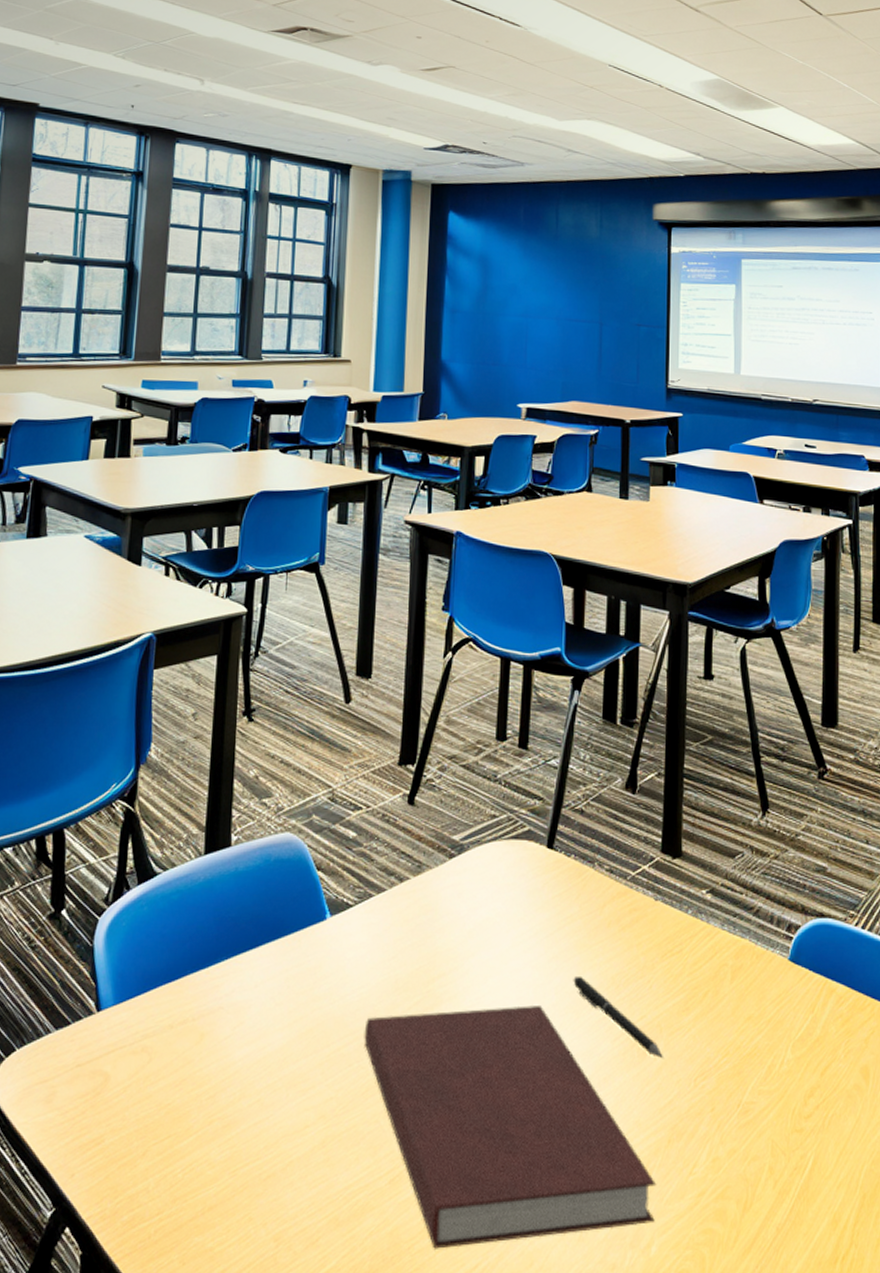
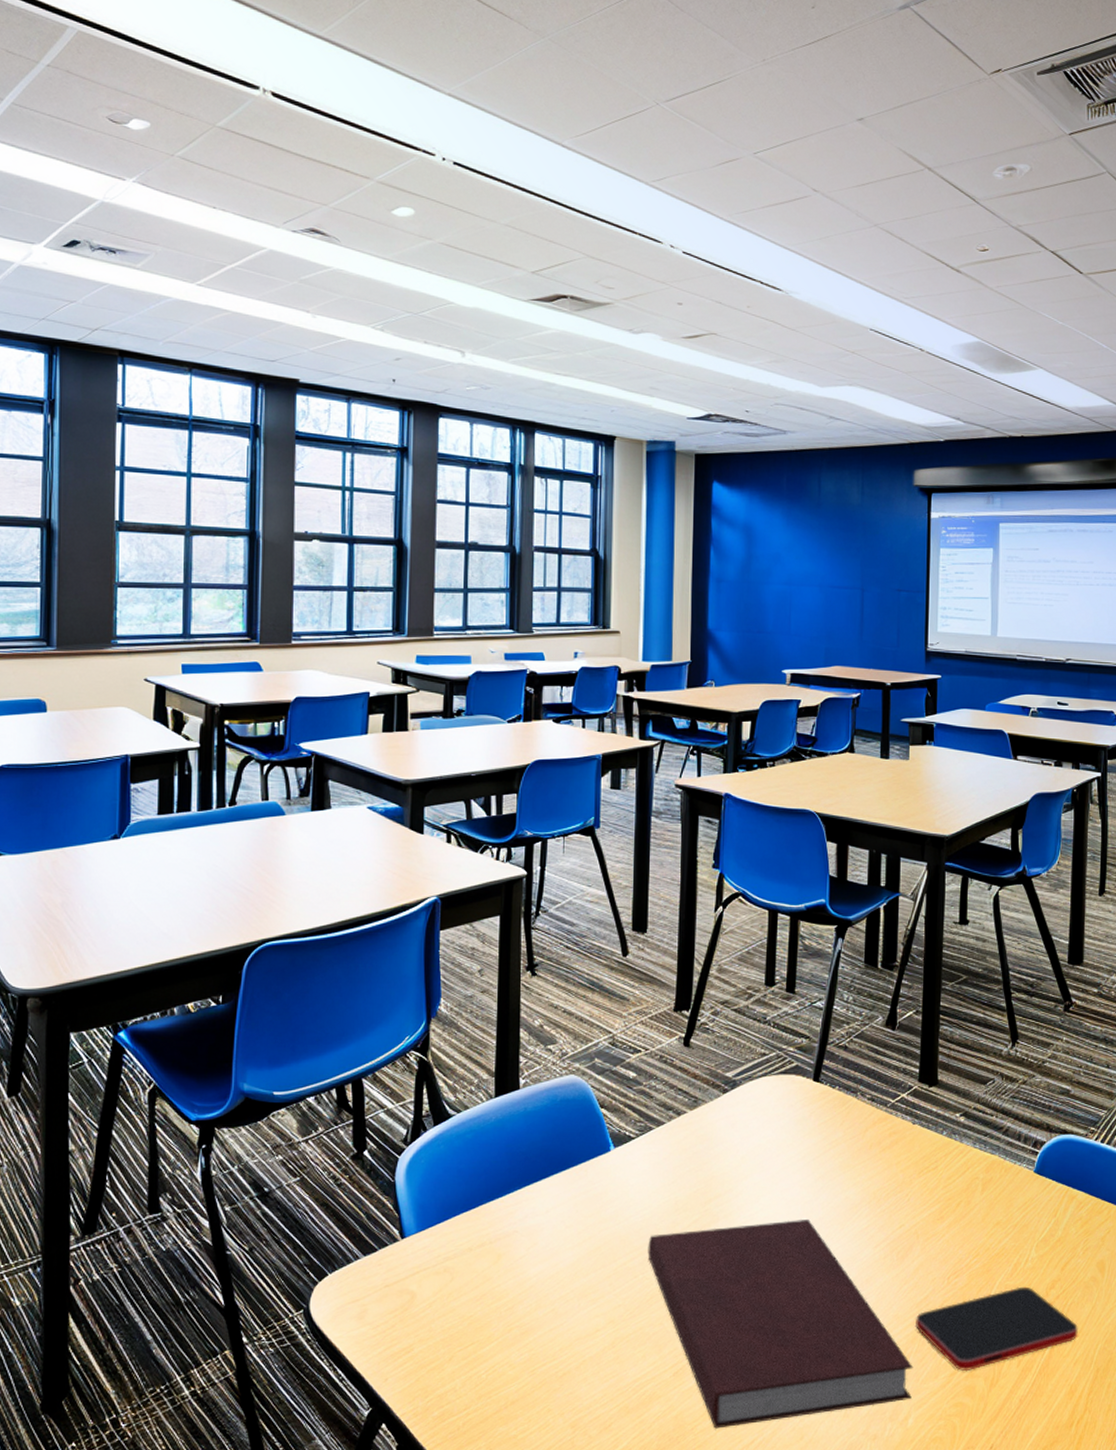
pen: present [573,975,664,1059] -> none [838,1192,921,1262]
smartphone: none [659,1093,841,1192] -> present [916,1286,1078,1372]

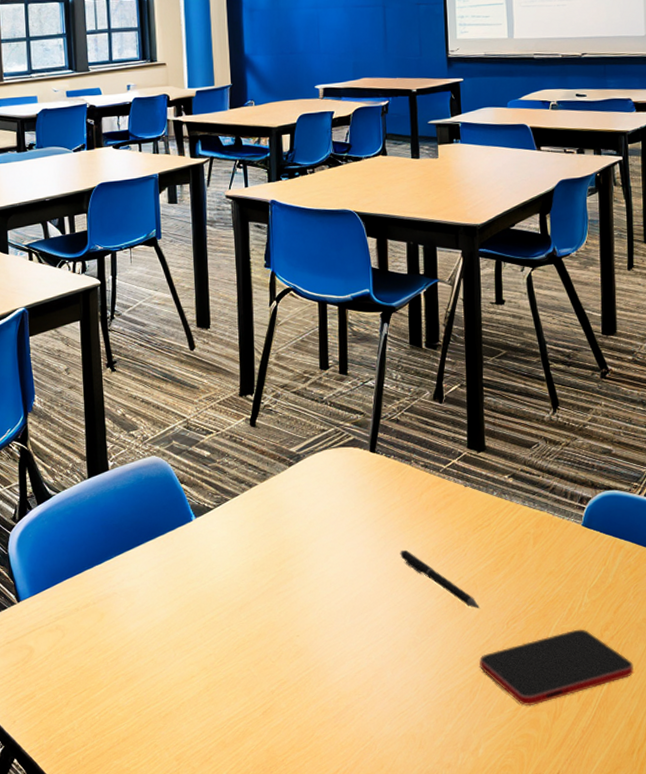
notebook: present [647,1218,914,1429] -> none [231,574,480,760]
pen: none [838,1192,921,1262] -> present [400,549,481,609]

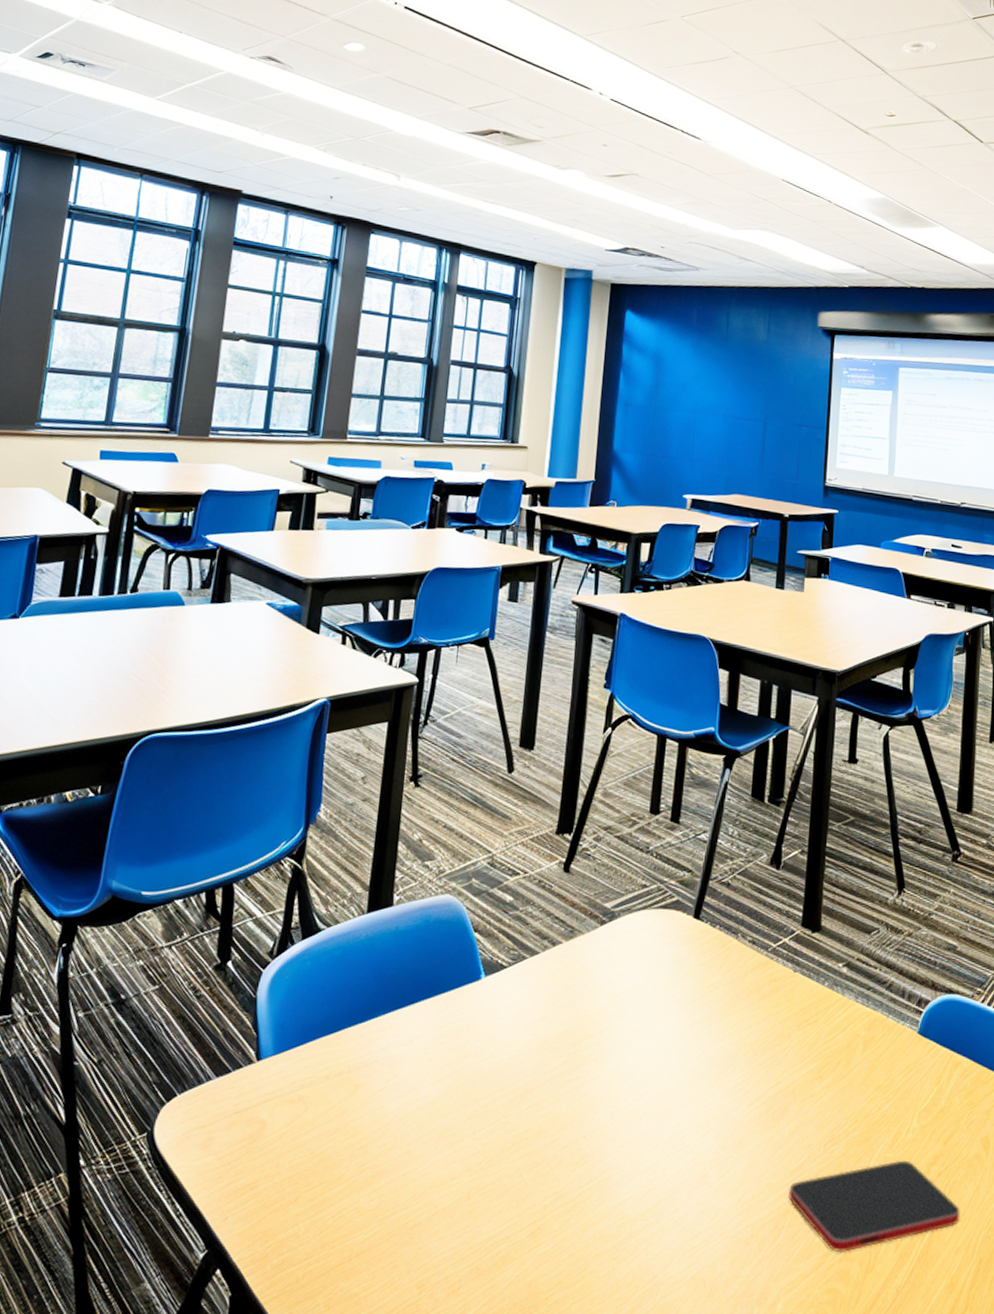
pen: present [400,549,481,609] -> none [713,1041,797,1124]

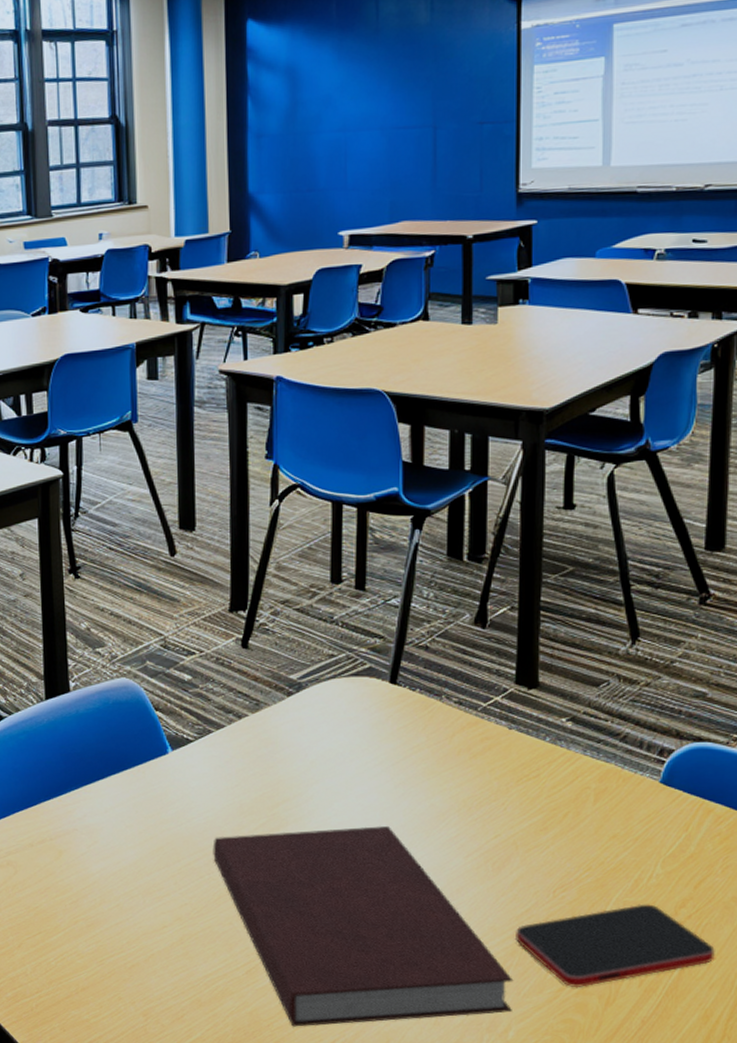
notebook: none [511,1068,785,1301] -> present [213,825,514,1027]

